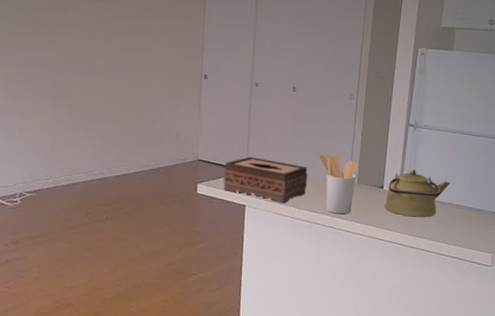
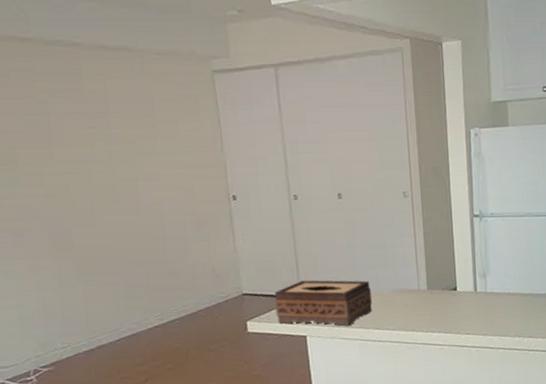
utensil holder: present [319,154,358,215] -> none [380,261,426,328]
kettle: present [384,169,451,218] -> none [460,263,528,316]

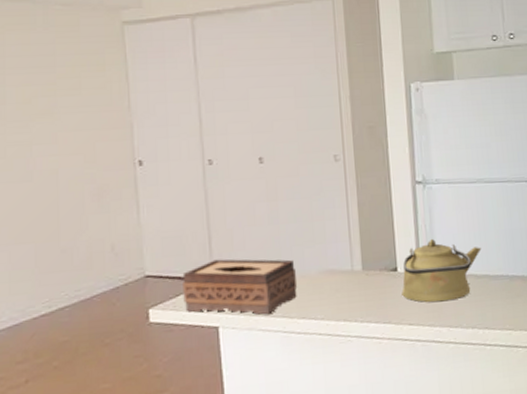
kettle: none [460,263,528,316] -> present [402,238,482,303]

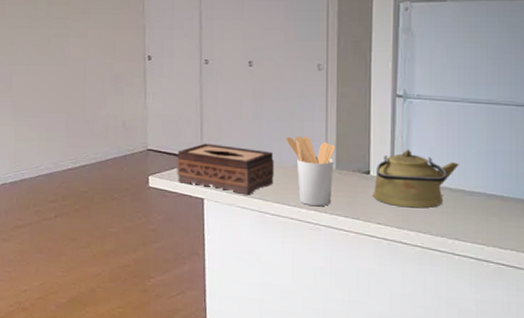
utensil holder: none [306,236,361,317] -> present [286,136,335,207]

